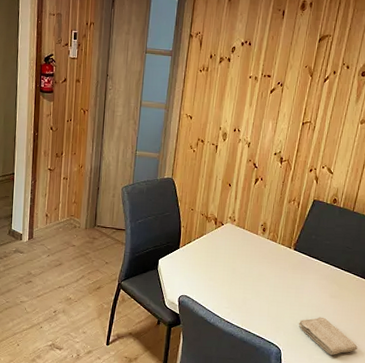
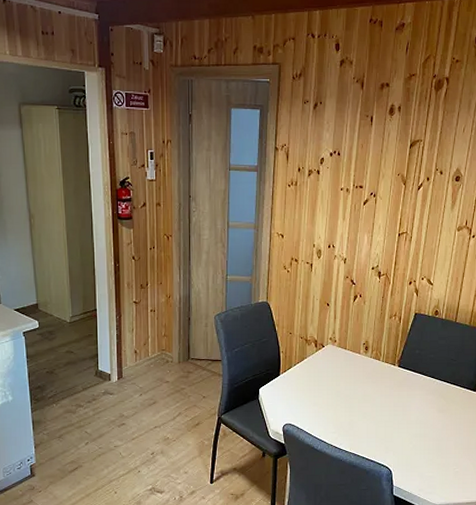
washcloth: present [298,317,357,355] -> none [407,433,468,471]

